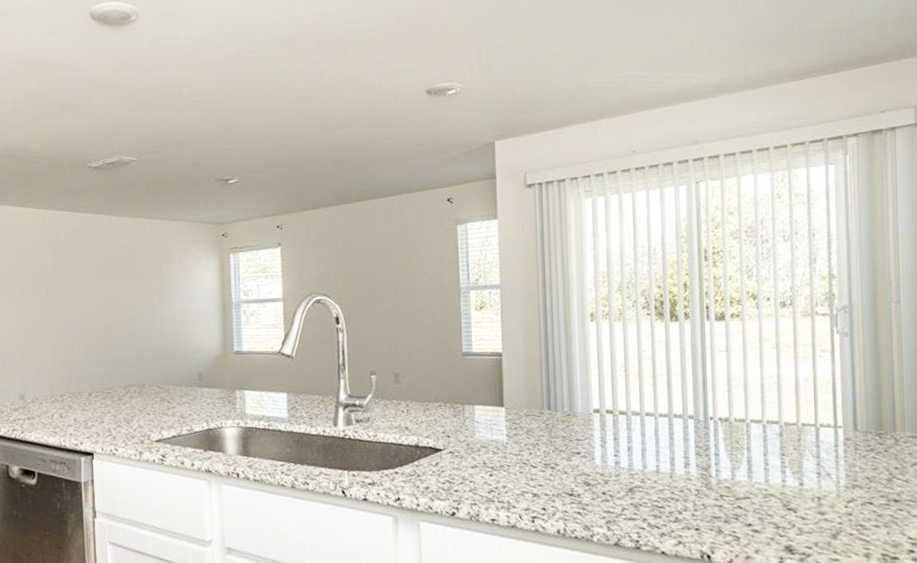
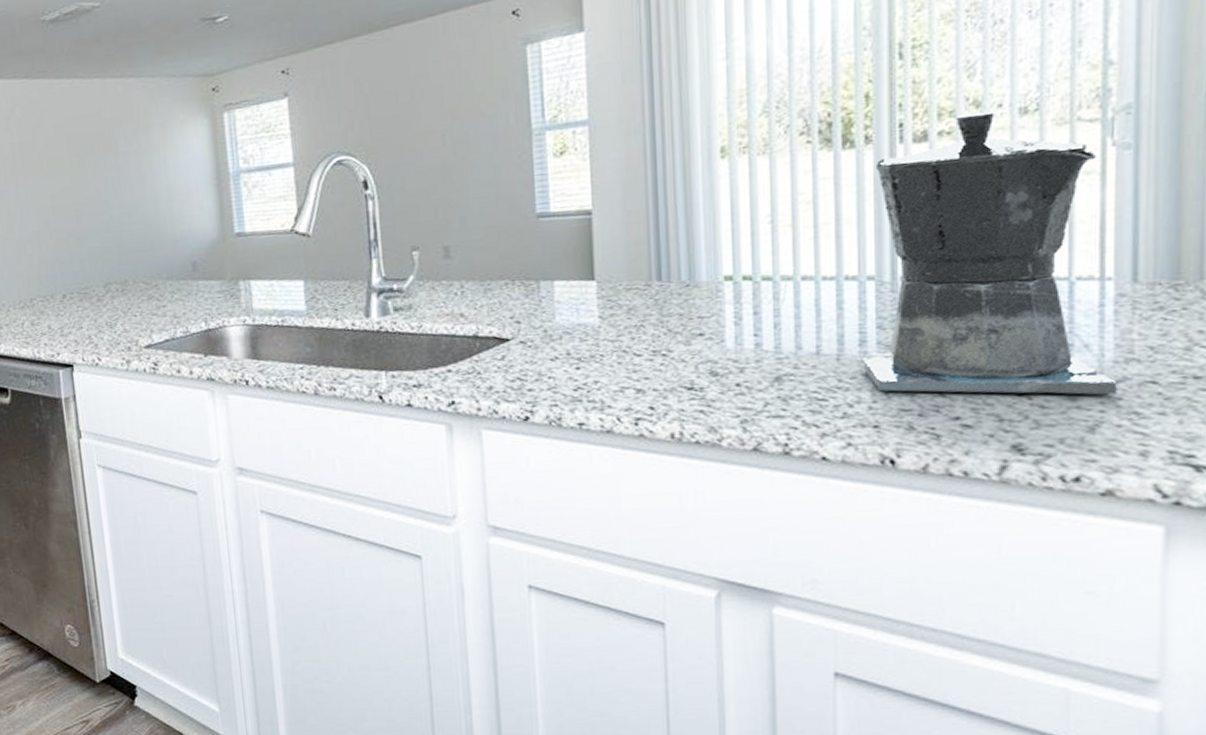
coffee maker: none [685,302,849,511] -> present [860,111,1117,395]

